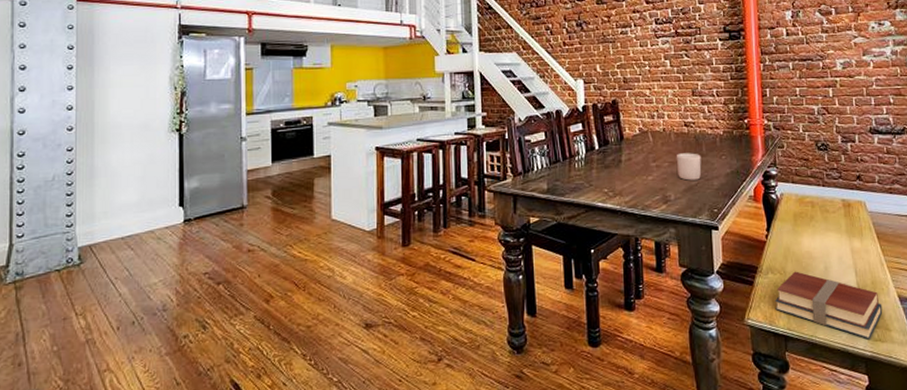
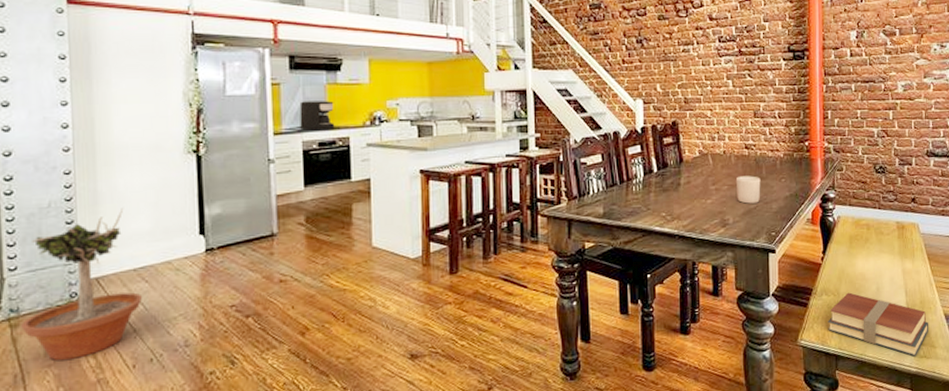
potted tree: none [25,181,129,322] -> present [21,208,143,361]
coffee maker: none [260,83,304,113] -> present [289,101,340,133]

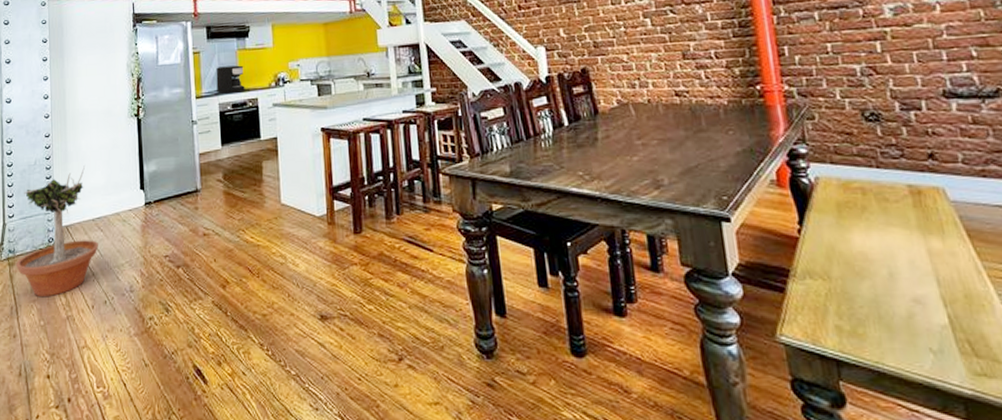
mug: present [735,176,761,204] -> none [666,128,703,161]
books: present [828,292,929,356] -> none [818,277,987,373]

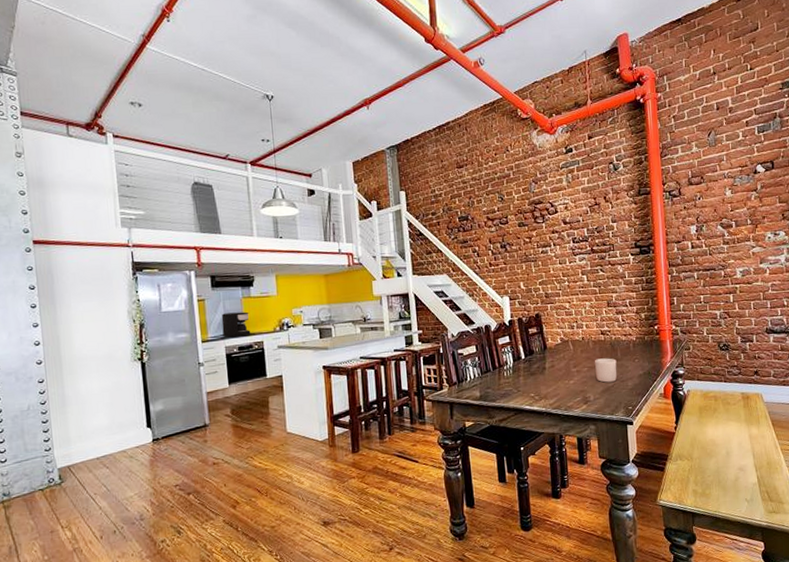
potted tree: present [16,165,99,298] -> none [12,408,106,535]
mug: none [666,128,703,161] -> present [594,358,618,383]

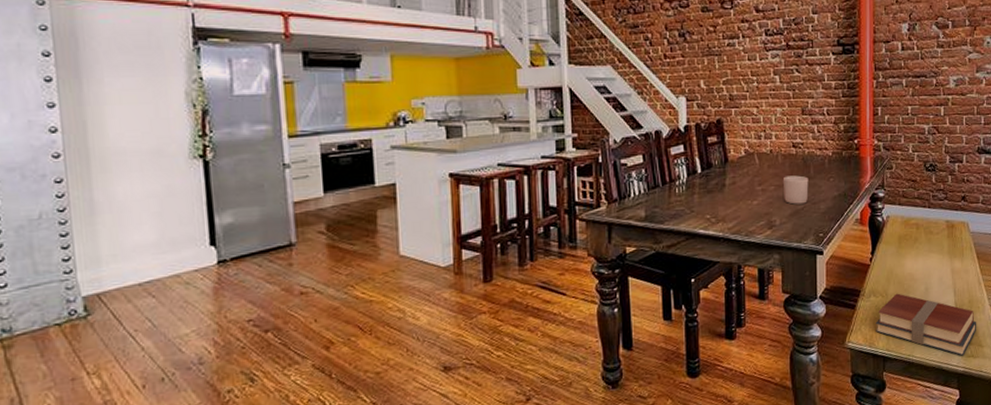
coffee maker: present [214,311,255,340] -> none [305,100,361,135]
books: none [683,457,777,512] -> present [876,293,977,356]

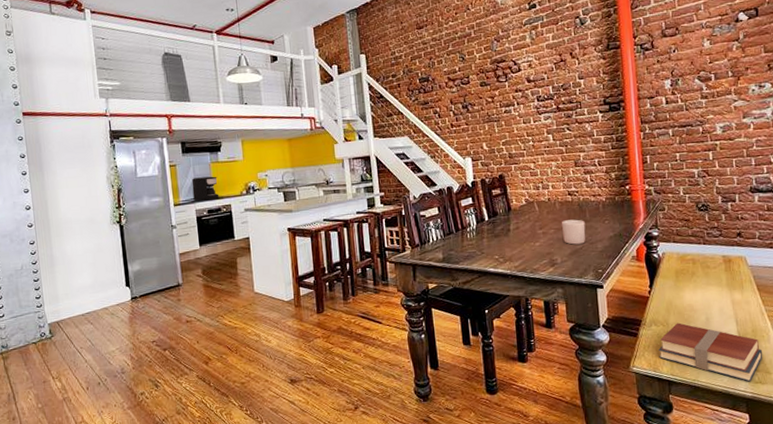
coffee maker: none [305,100,361,135] -> present [185,176,223,203]

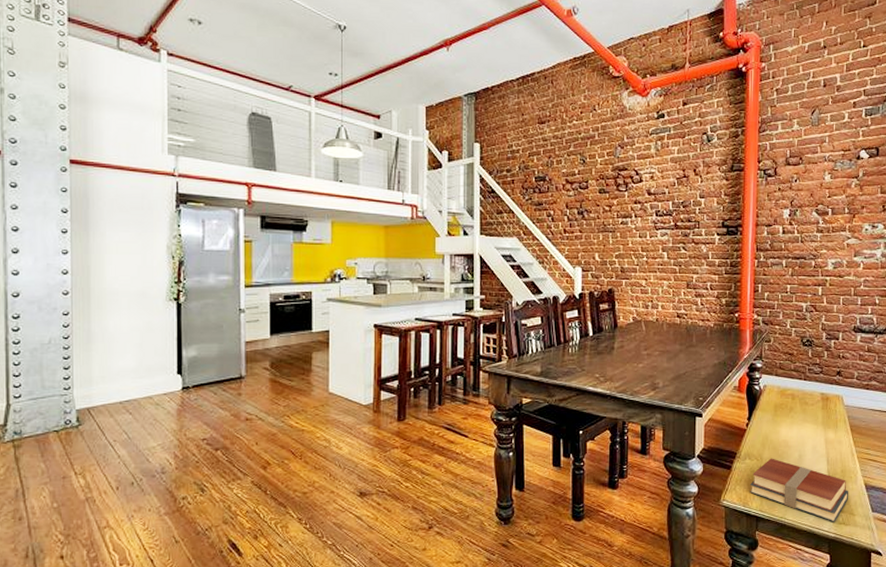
coffee maker: present [185,176,223,203] -> none [259,258,303,286]
mug: present [561,219,586,245] -> none [666,343,691,369]

